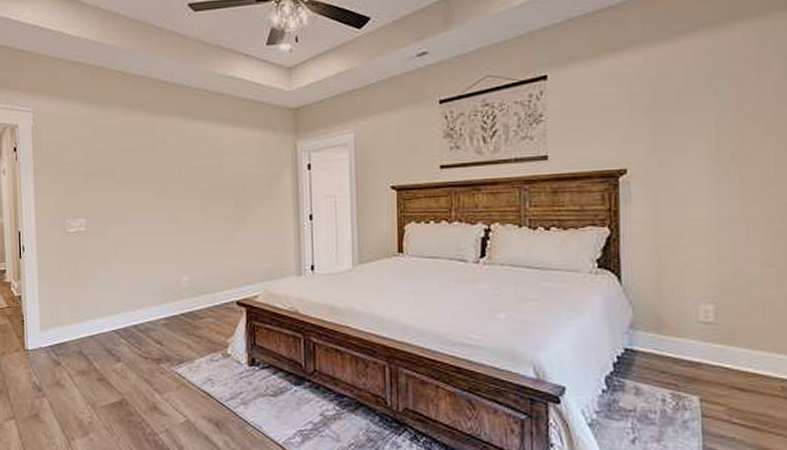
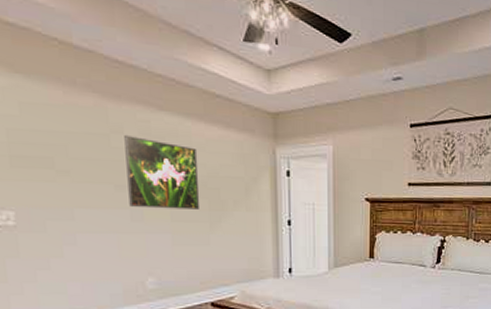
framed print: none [167,144,228,210] -> present [124,134,200,209]

